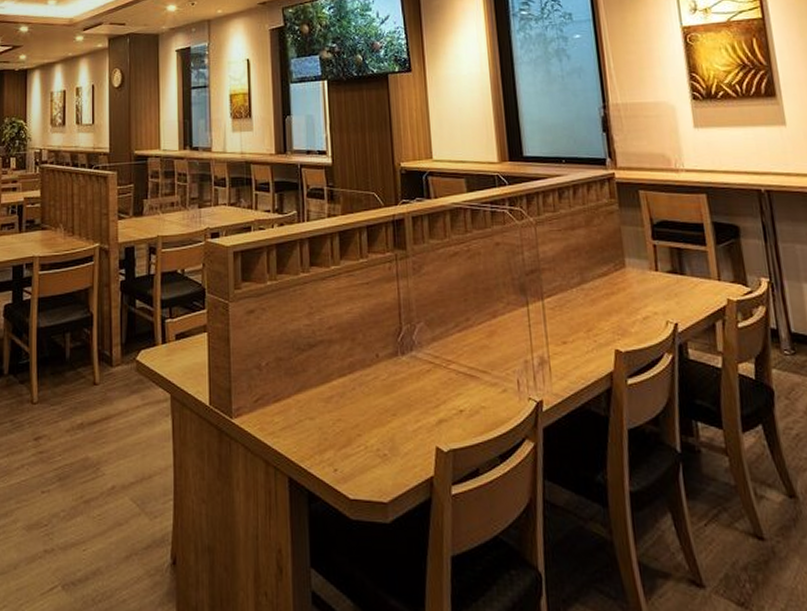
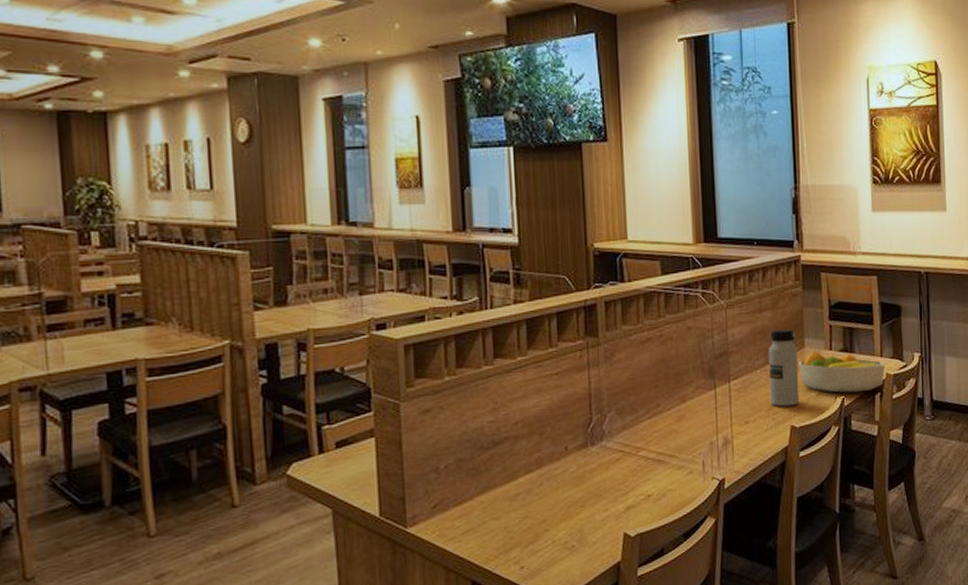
water bottle: none [584,247,624,329] -> present [769,329,800,407]
fruit bowl: none [619,272,725,319] -> present [798,351,885,393]

